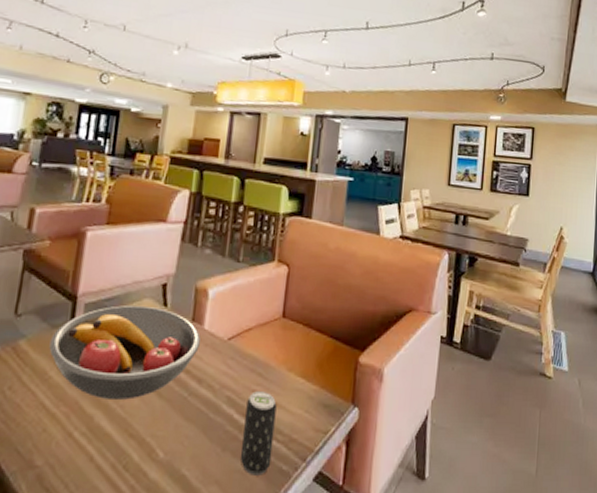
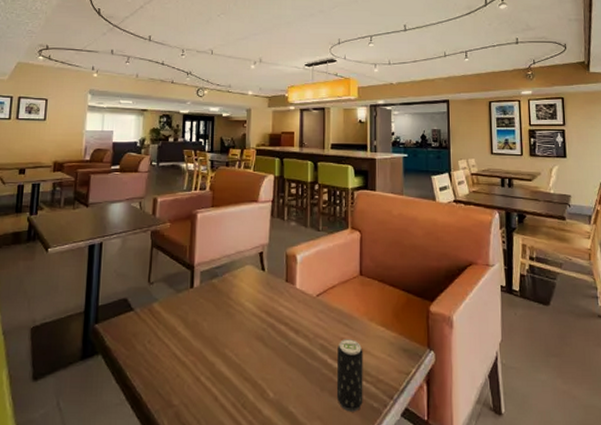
fruit bowl: present [49,305,200,400] -> none [176,270,294,349]

